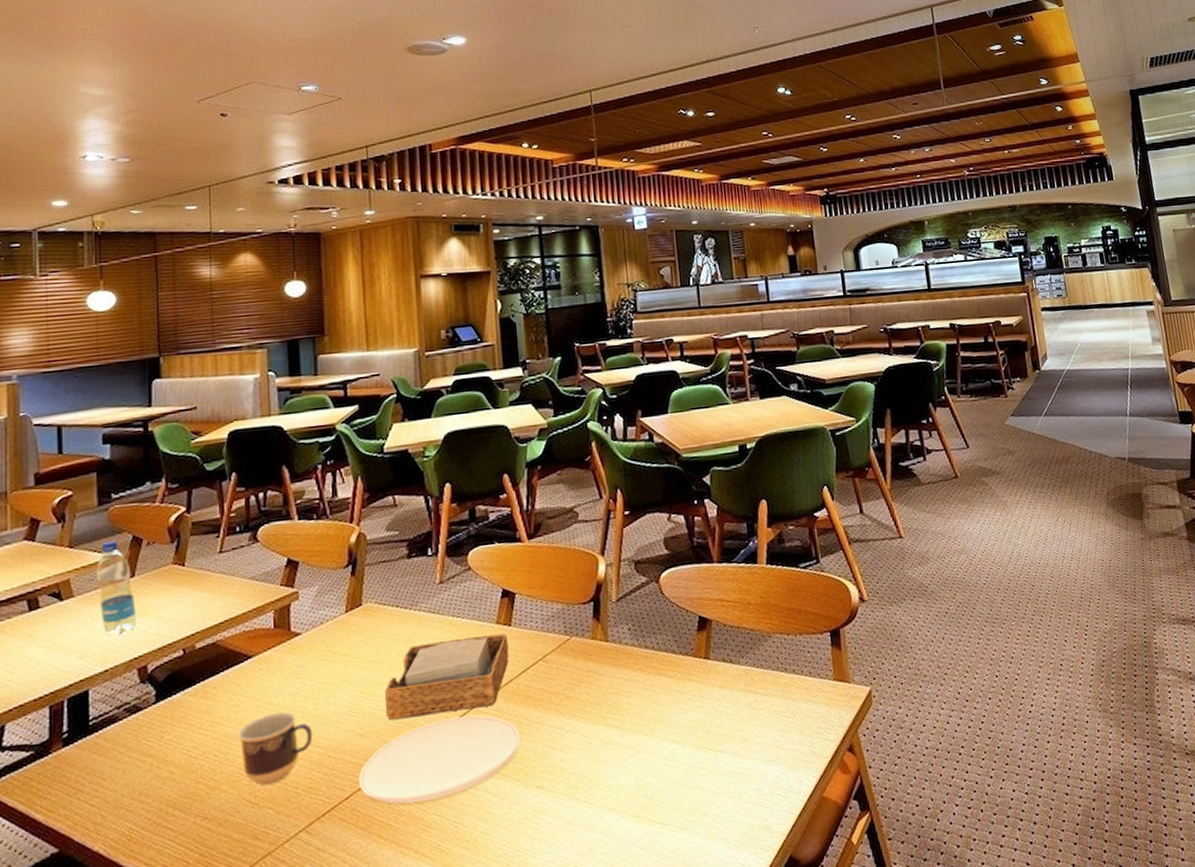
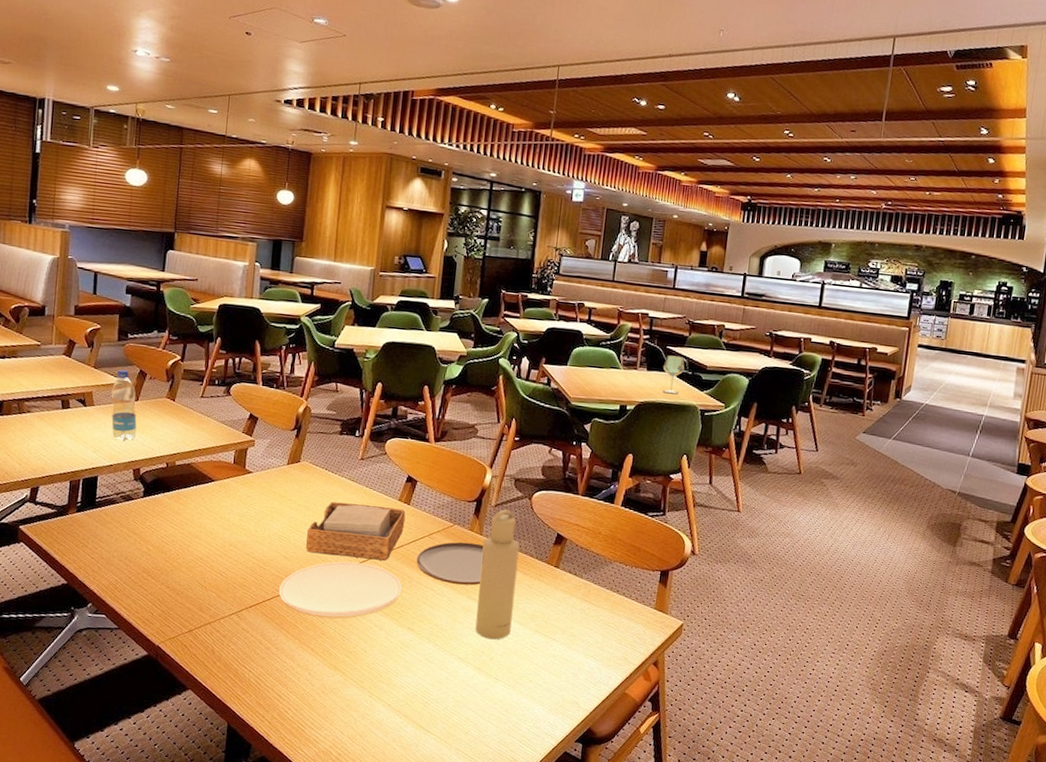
cup: present [238,712,313,786] -> none [198,525,251,576]
plate: none [532,653,617,715] -> present [416,542,484,586]
bottle: none [611,602,668,774] -> present [475,509,520,640]
wine glass: none [777,375,802,421] -> present [662,355,685,395]

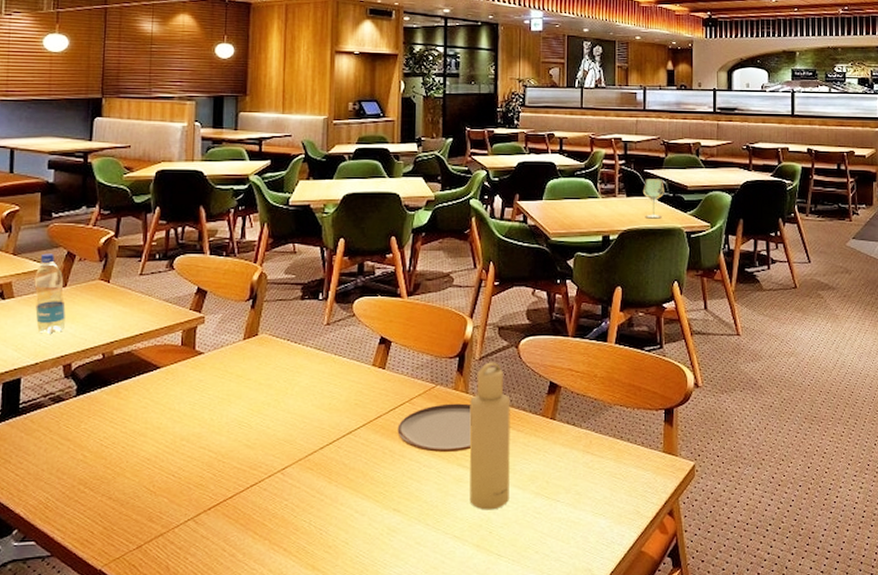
plate: present [278,561,402,619] -> none [241,441,383,511]
napkin holder: present [305,501,406,561] -> none [269,374,381,437]

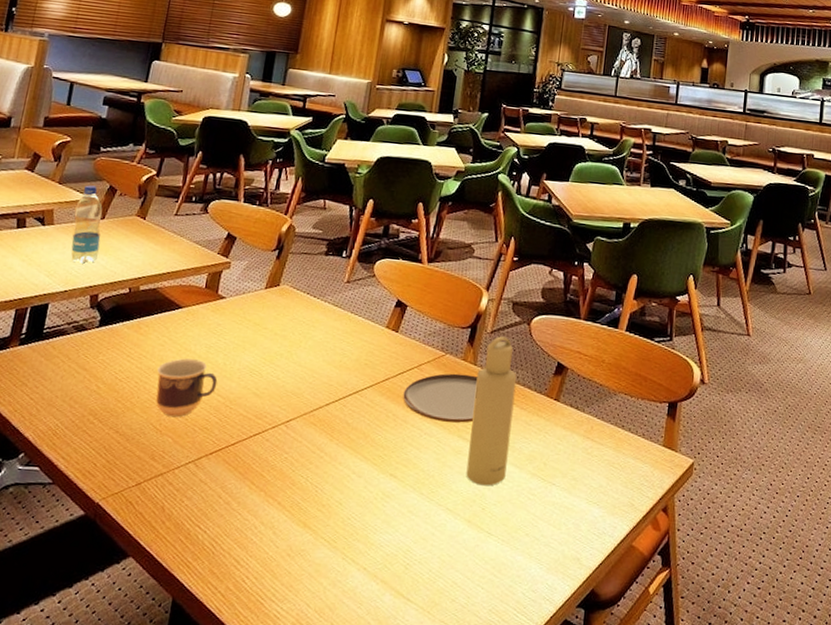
cup: none [143,418,207,478] -> present [156,358,218,418]
wine glass: present [642,179,665,219] -> none [666,171,689,212]

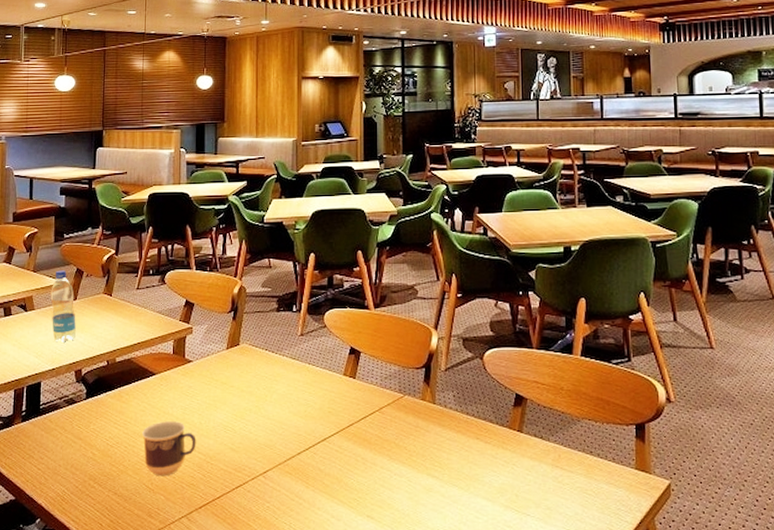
plate: present [403,373,478,423] -> none [369,413,439,461]
bottle: present [466,336,517,486] -> none [437,373,479,521]

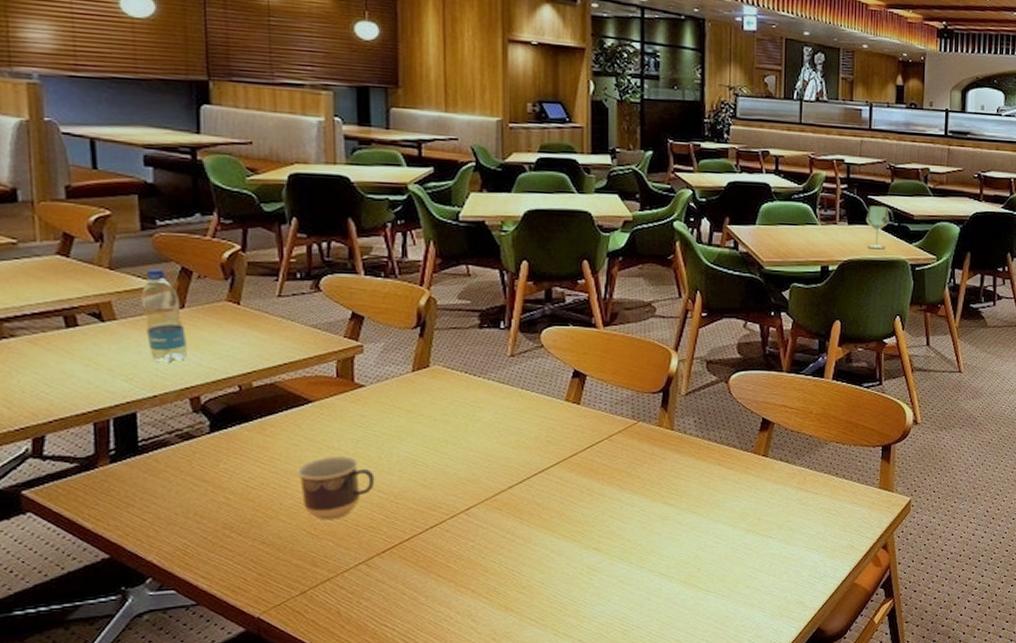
wine glass: none [603,188,626,229] -> present [865,205,889,250]

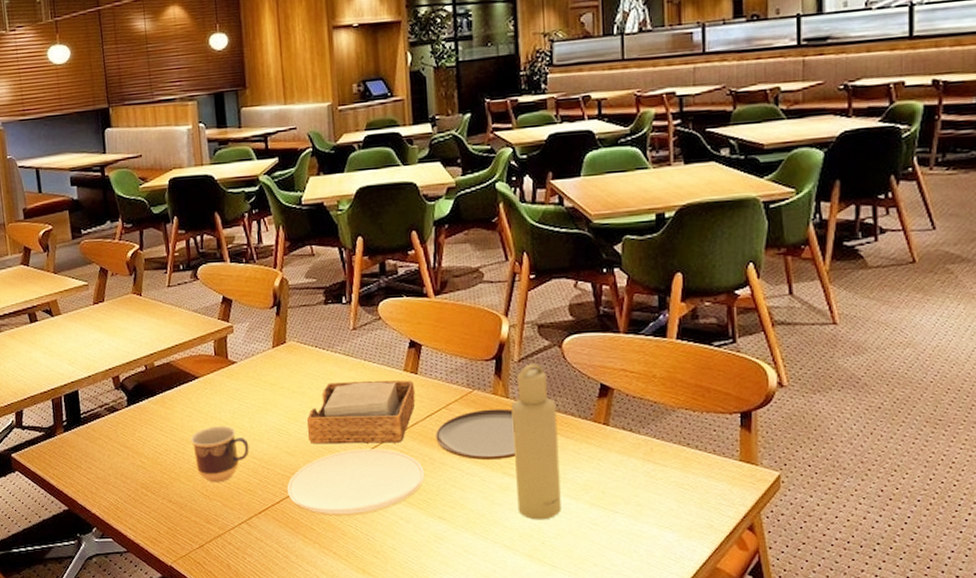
bottle: present [141,268,188,363] -> none [75,270,109,348]
plate: none [419,480,581,552] -> present [286,449,424,517]
napkin holder: none [449,409,576,476] -> present [307,380,415,444]
plate: none [596,440,677,490] -> present [436,408,515,460]
bottle: none [675,397,720,548] -> present [511,363,561,520]
wine glass: present [865,205,889,250] -> none [704,138,734,189]

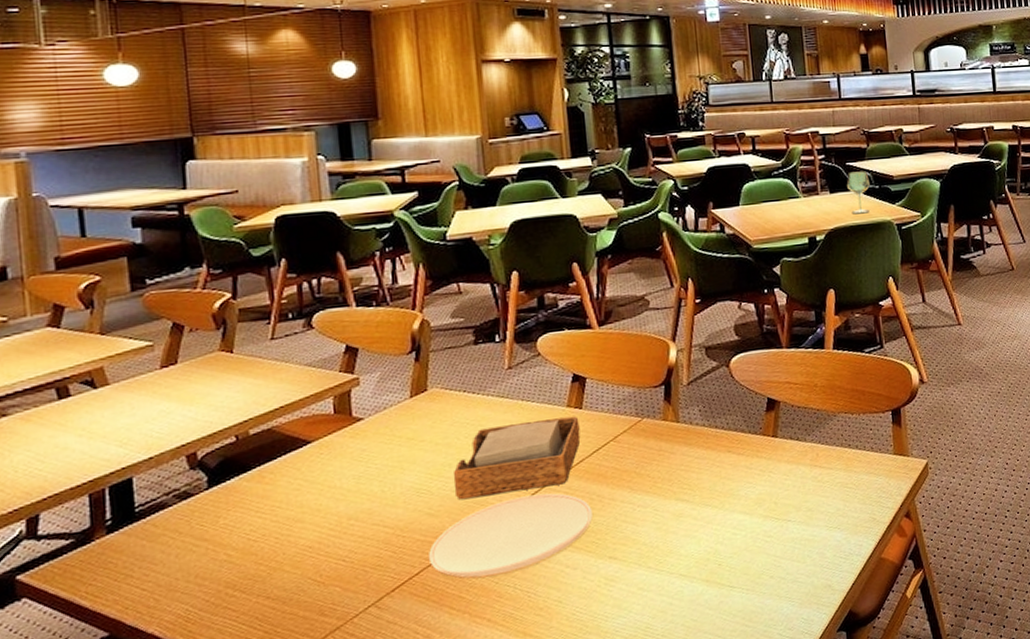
cup: present [191,426,249,483] -> none [299,494,380,565]
plate: present [436,408,515,460] -> none [603,433,688,490]
bottle: present [511,363,561,520] -> none [682,385,736,543]
wine glass: none [704,138,734,189] -> present [846,171,870,214]

